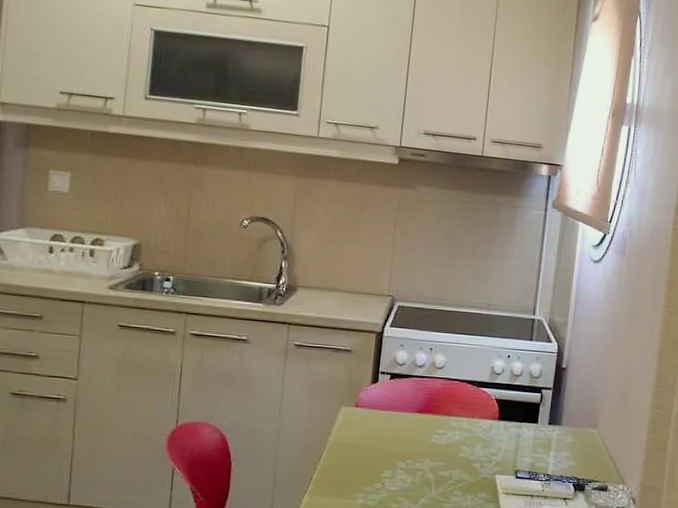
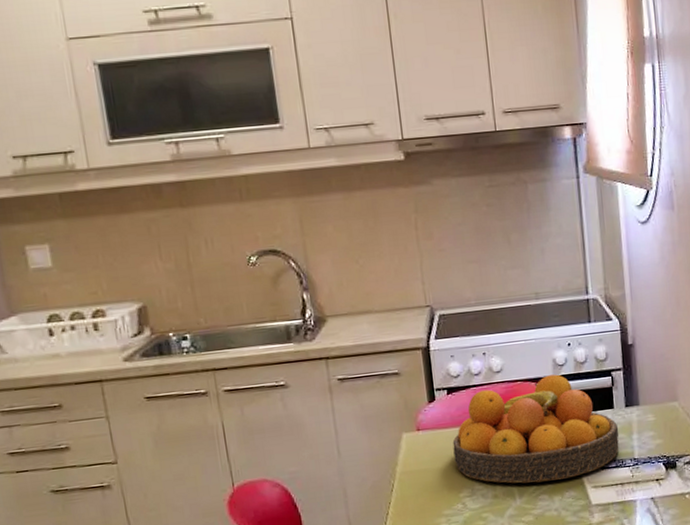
fruit bowl: none [383,380,539,480] -> present [452,374,619,484]

